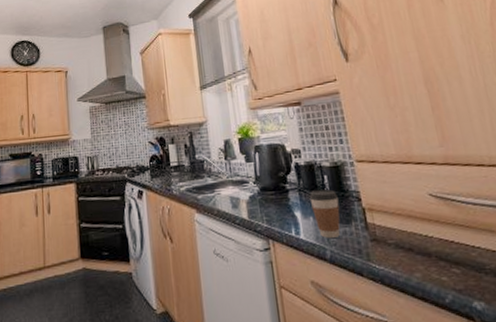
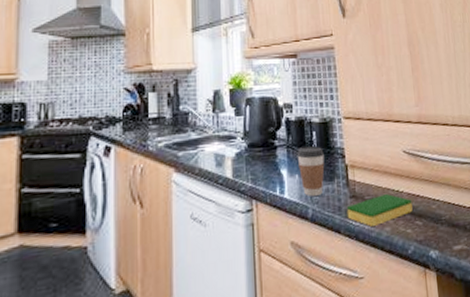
dish sponge: none [367,239,447,271] -> present [346,194,413,227]

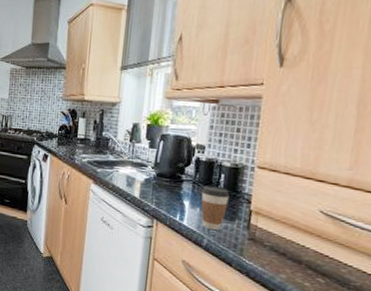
dish sponge: present [346,194,413,227] -> none [241,245,318,270]

